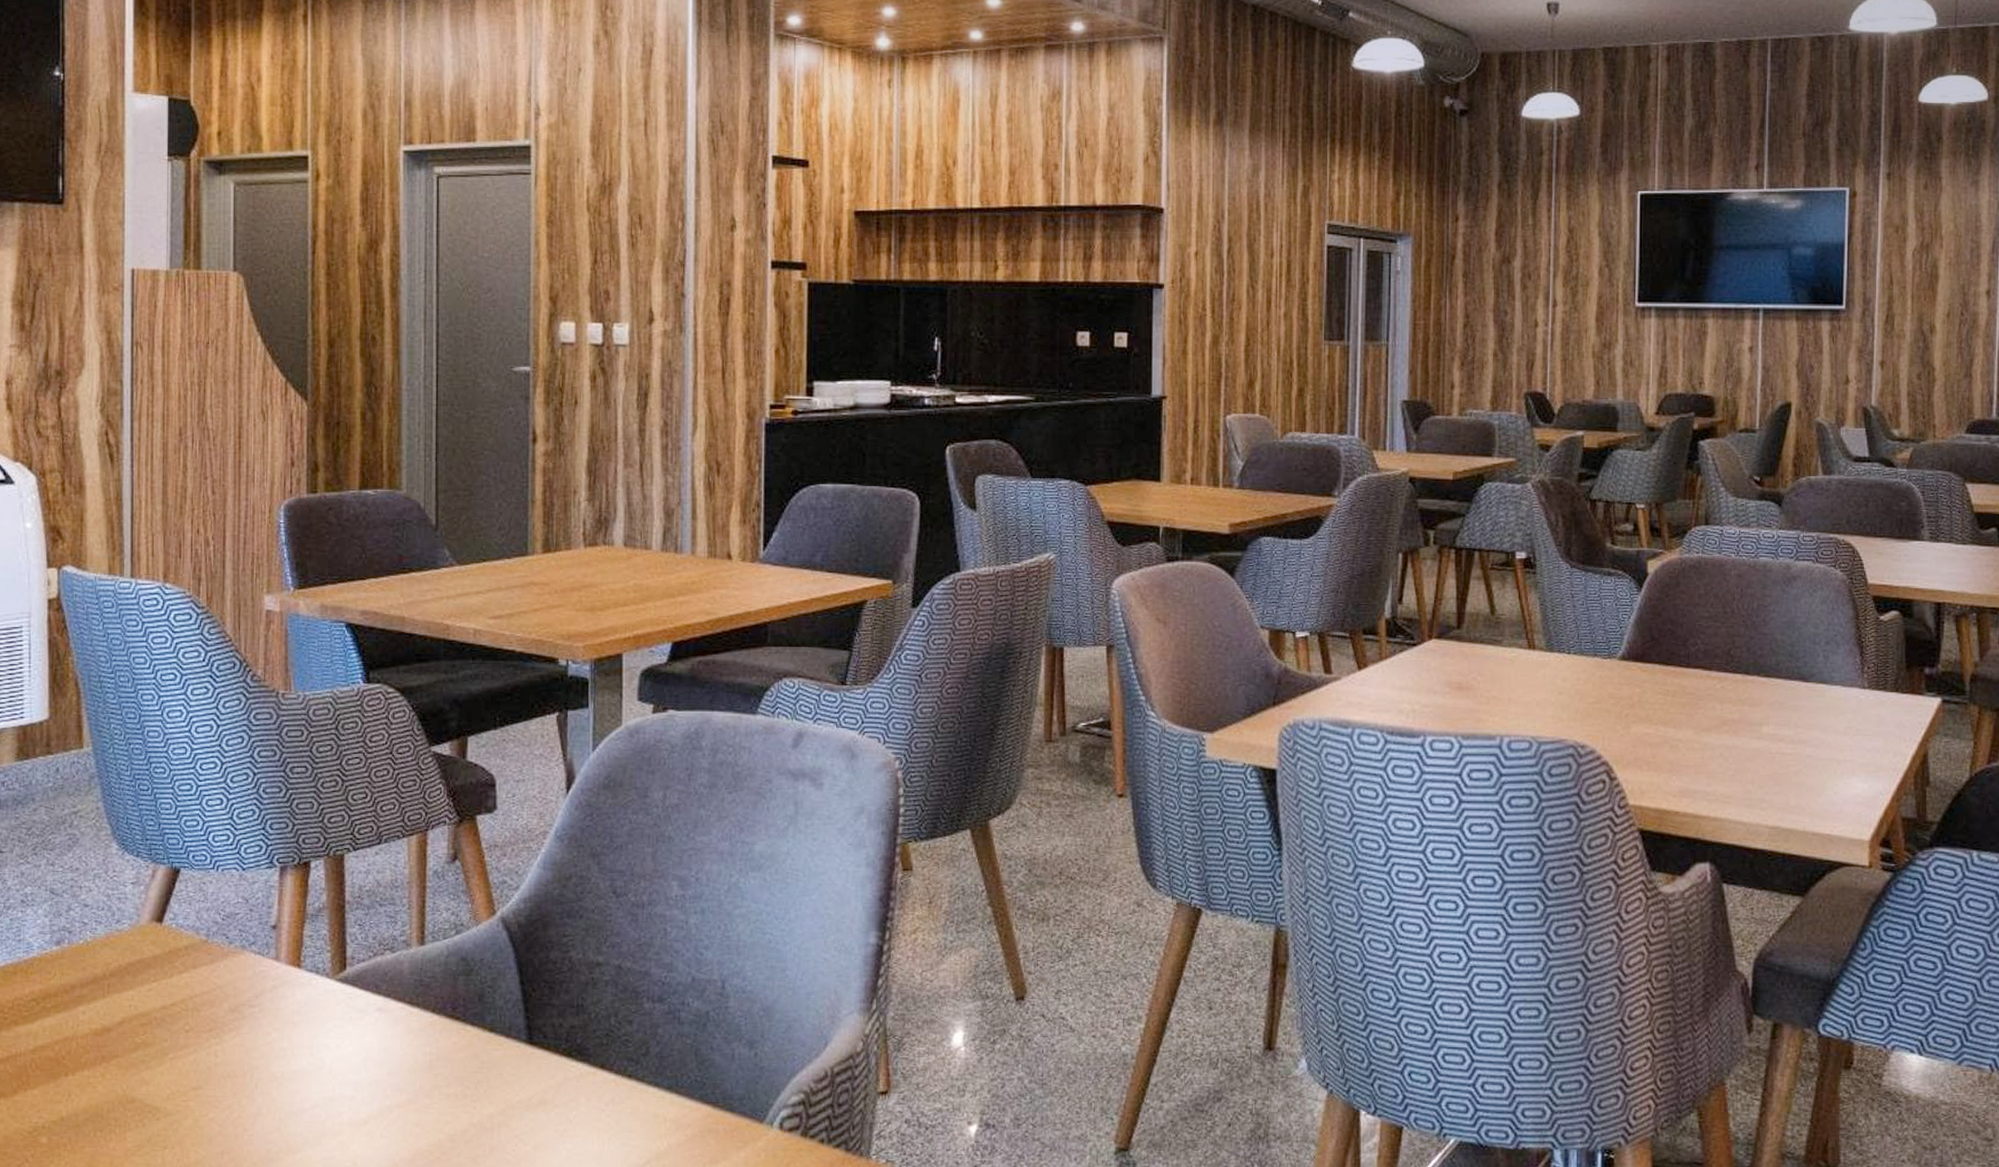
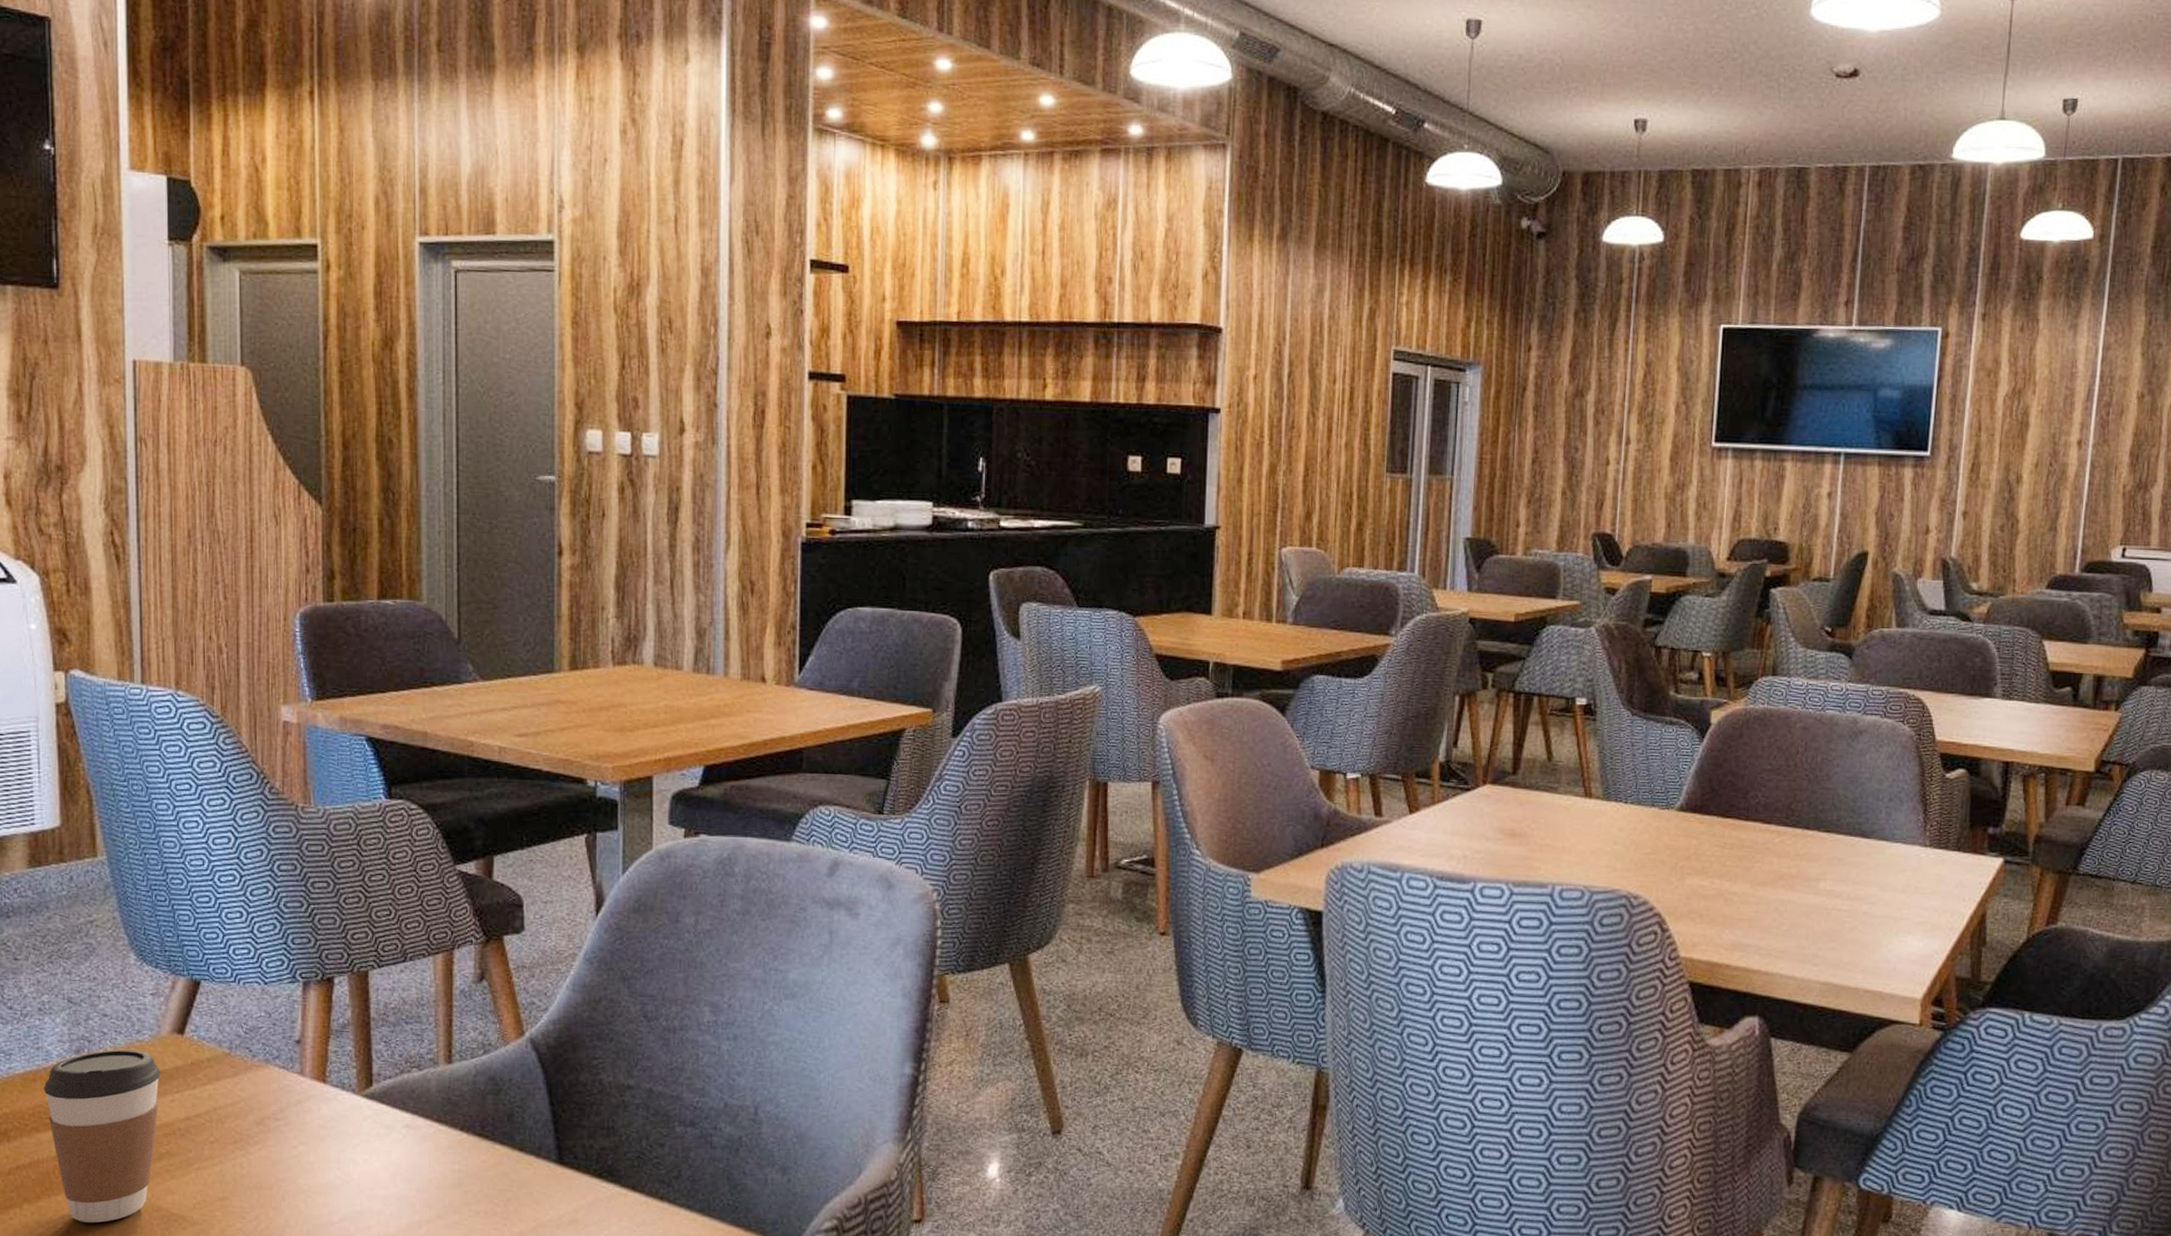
coffee cup: none [23,939,139,1117] -> present [43,1049,161,1223]

